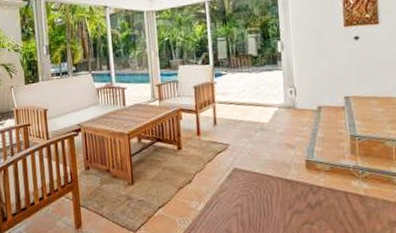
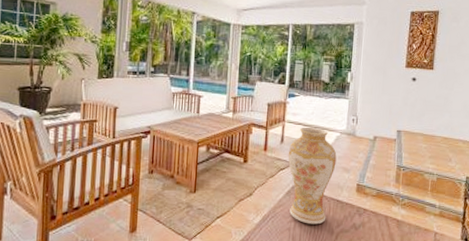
vase: none [223,105,279,208] -> present [288,126,337,225]

